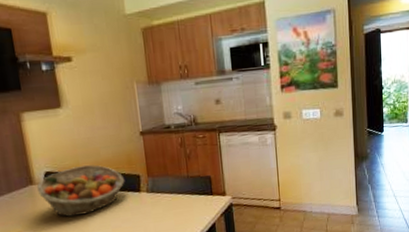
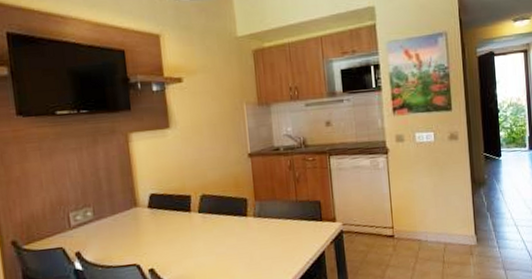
fruit basket: present [36,164,125,217] -> none [140,187,232,242]

